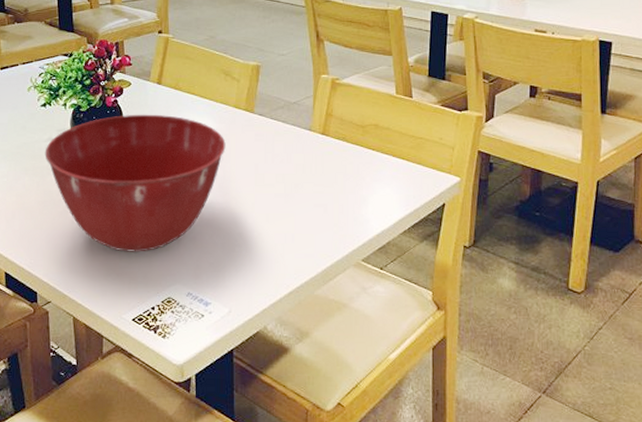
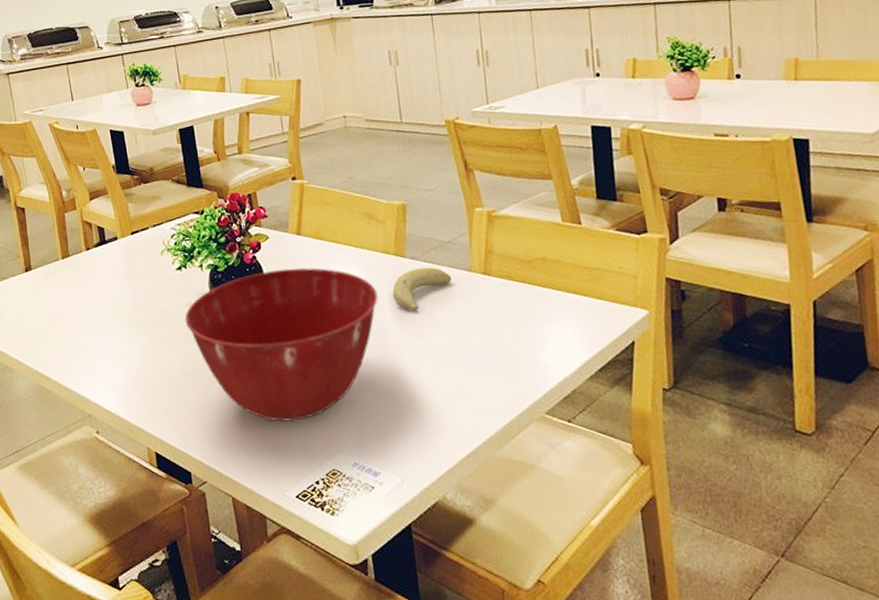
fruit: none [239,124,294,162] -> present [392,267,452,311]

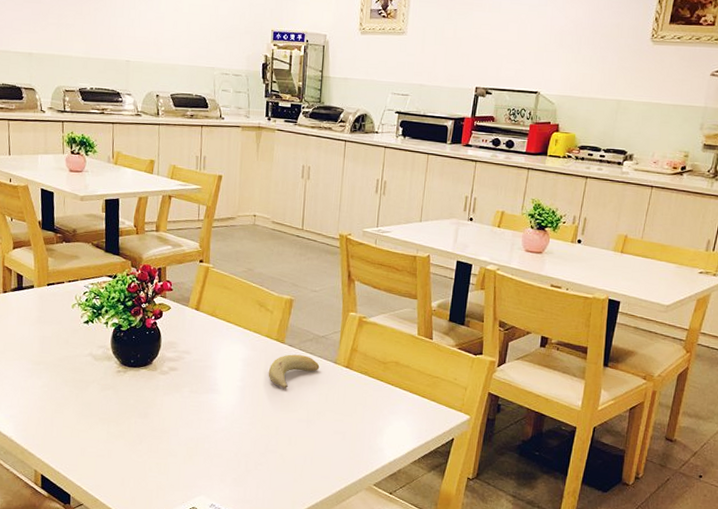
mixing bowl: present [185,267,378,422] -> none [85,336,256,465]

